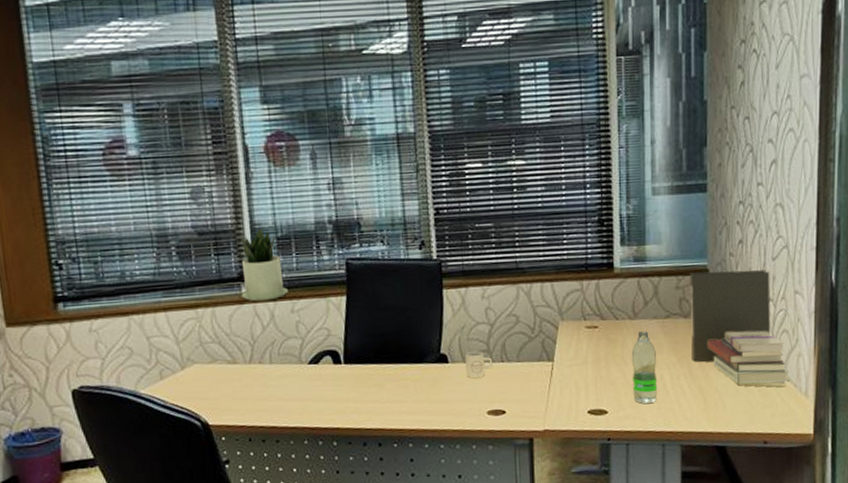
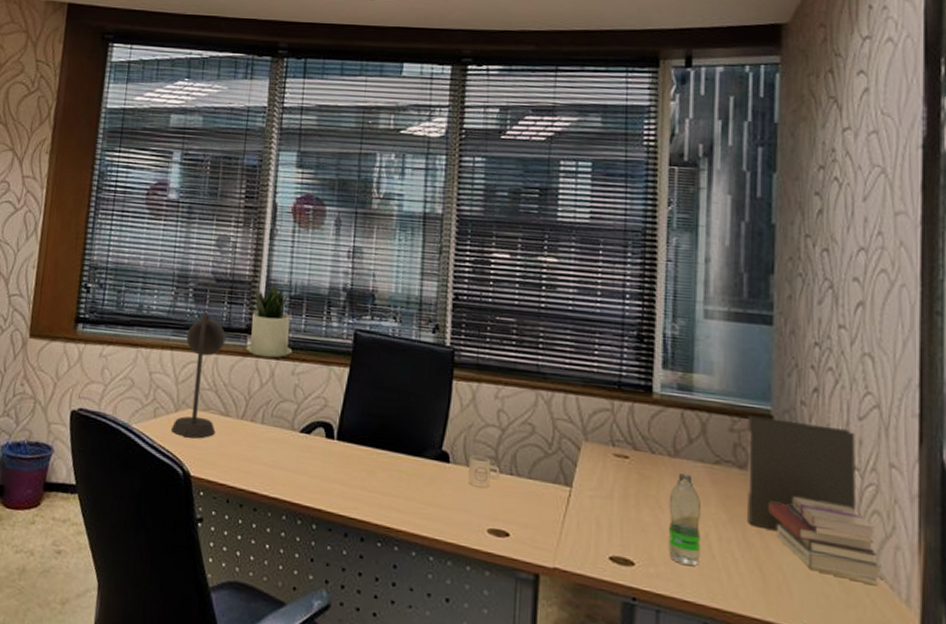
desk lamp: none [178,267,226,392] -> present [170,311,226,439]

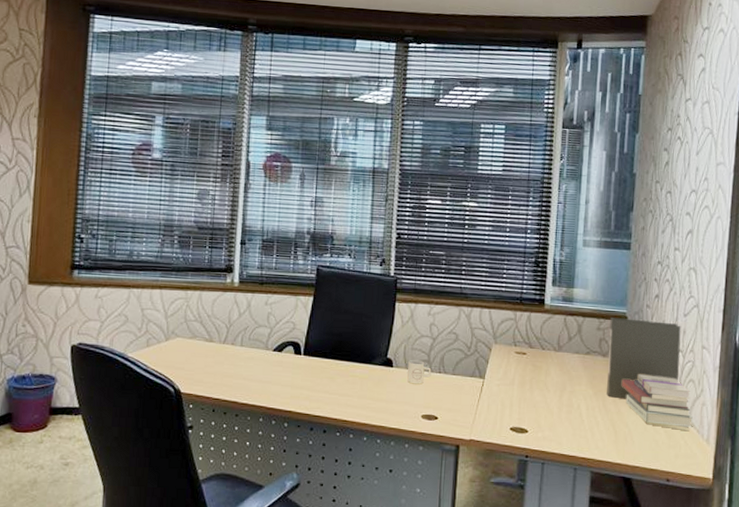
desk lamp: present [170,311,226,439] -> none [162,255,208,362]
planter: present [246,285,293,359] -> none [226,231,266,292]
bottle: present [667,474,701,567] -> none [551,363,575,430]

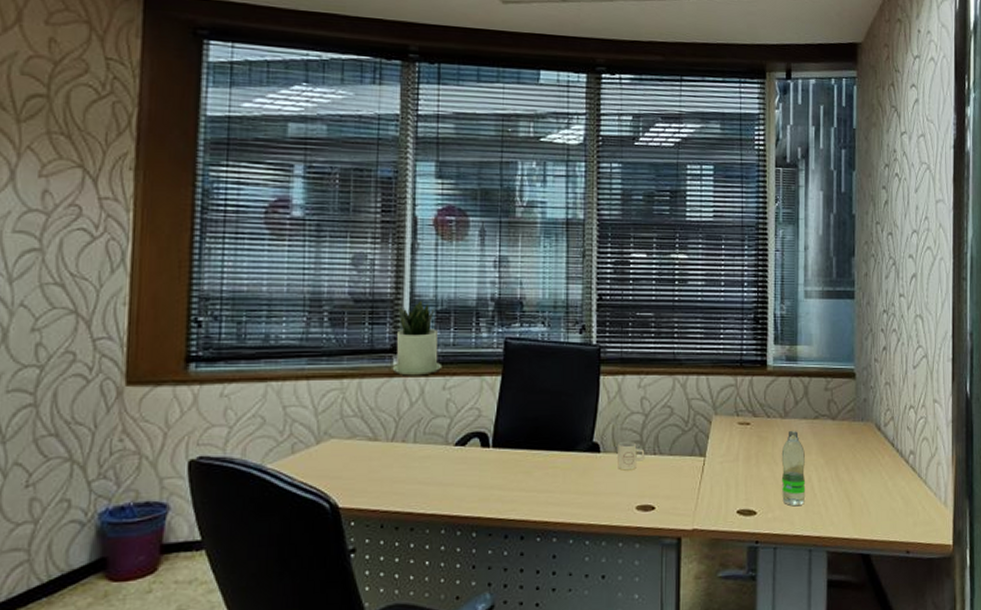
planter: none [226,231,266,292] -> present [392,300,443,376]
bottle: none [551,363,575,430] -> present [781,431,806,507]
binder: present [607,318,681,399] -> none [838,375,911,466]
books: present [621,374,693,432] -> none [853,436,929,496]

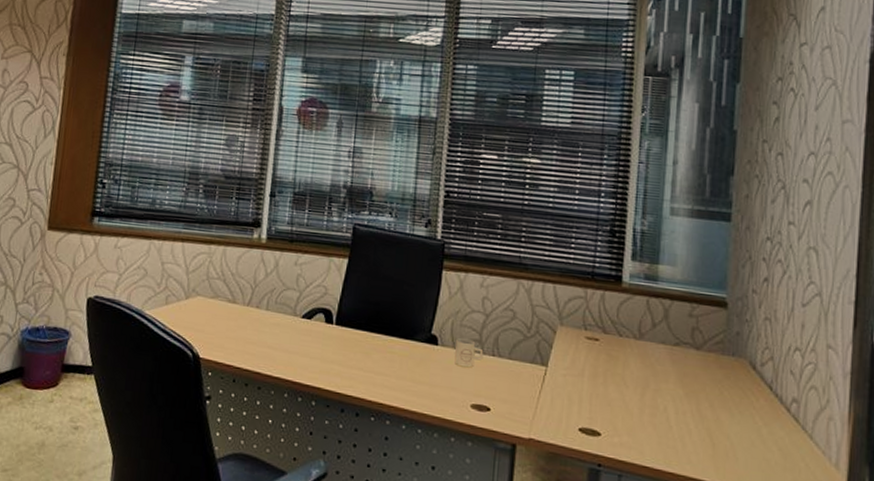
planter: present [392,300,443,376] -> none [252,182,296,250]
bottle: present [781,431,806,507] -> none [630,354,661,436]

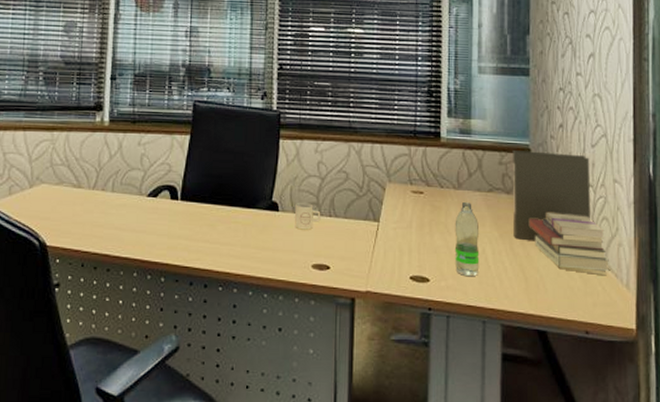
bottle: none [630,354,661,436] -> present [454,202,480,277]
binder: none [701,303,799,405] -> present [512,150,590,241]
books: none [720,374,816,452] -> present [528,213,609,276]

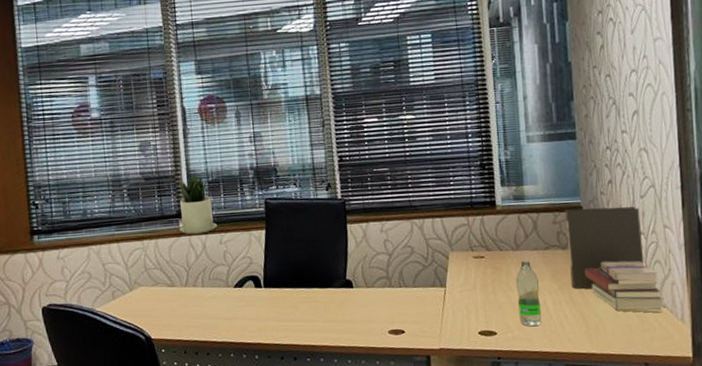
planter: none [95,65,139,132] -> present [177,174,218,235]
mug: present [294,203,321,230] -> none [367,278,392,302]

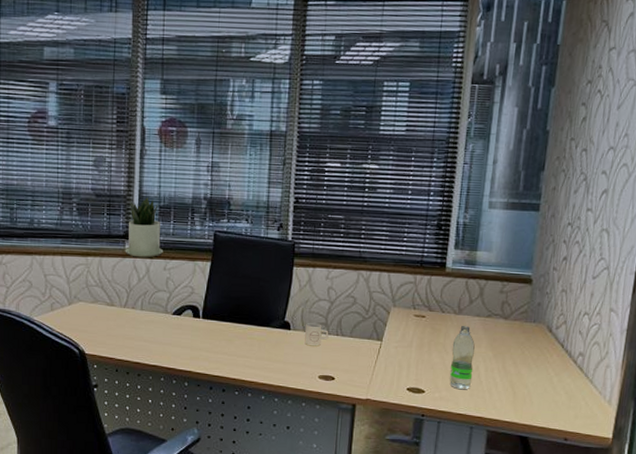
mug: none [367,278,392,302] -> present [304,323,329,347]
binder: present [565,206,643,289] -> none [507,280,589,361]
books: present [585,261,664,313] -> none [522,337,595,393]

